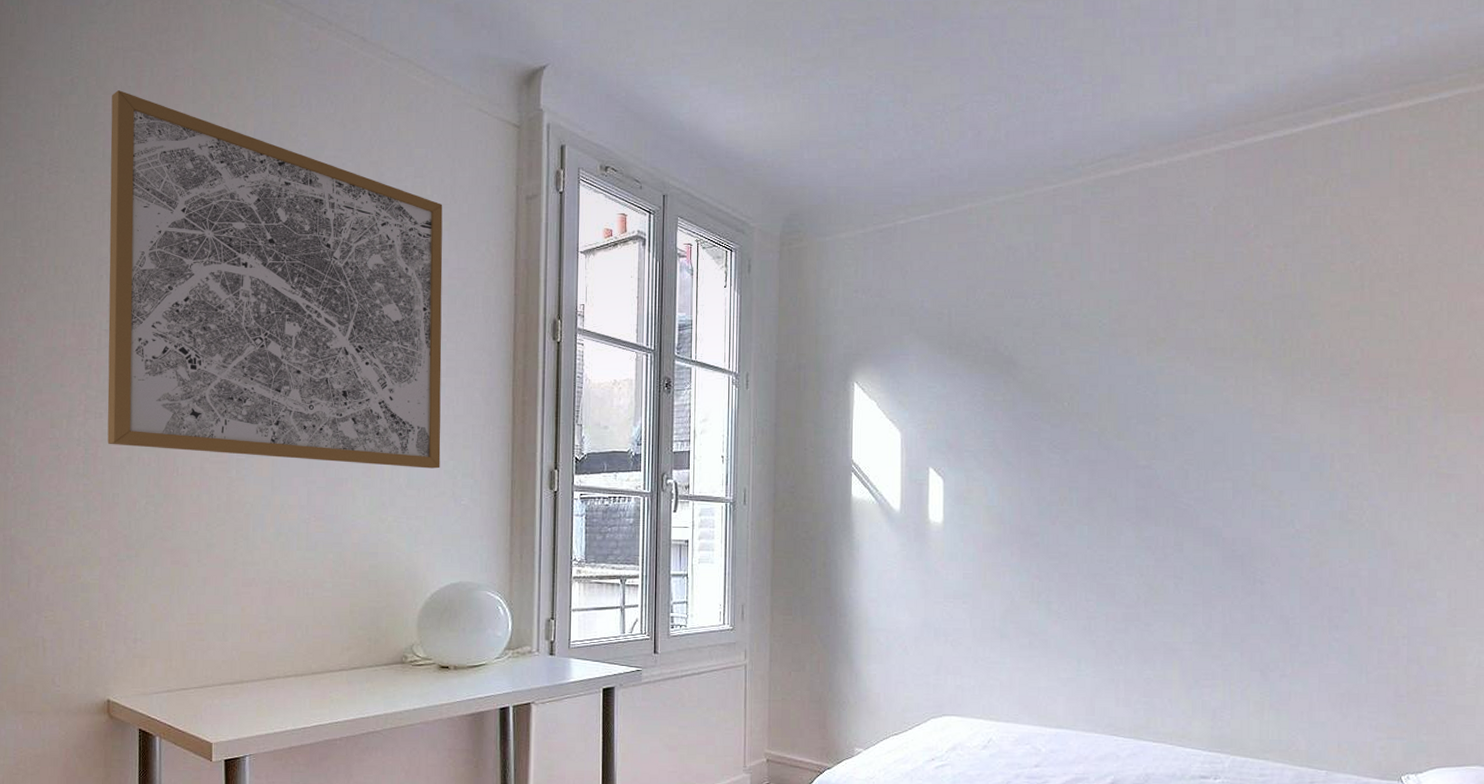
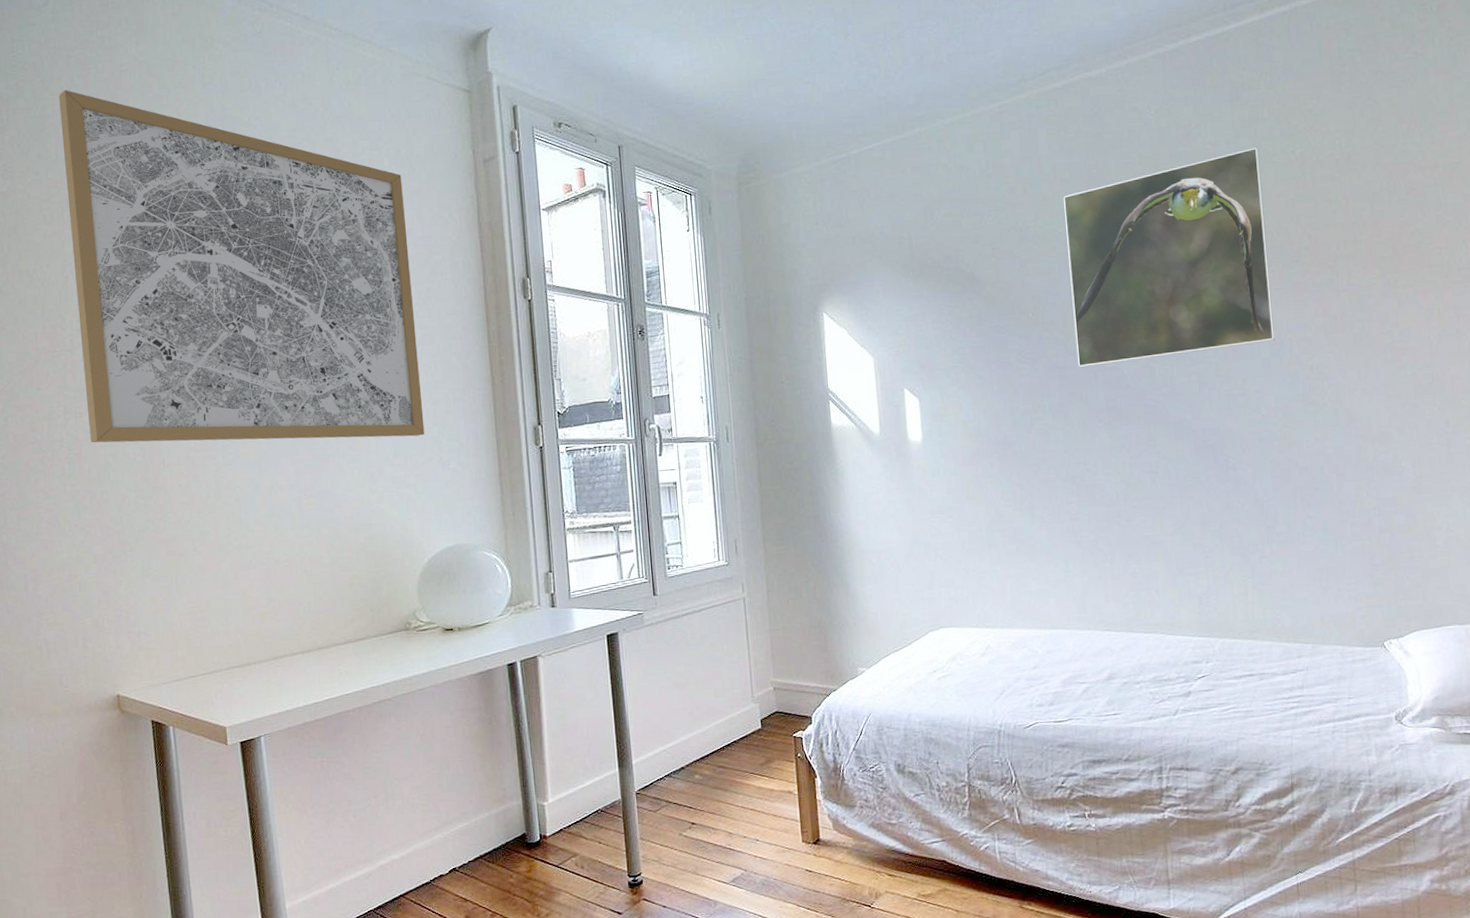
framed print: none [1110,254,1317,463] -> present [1062,147,1275,368]

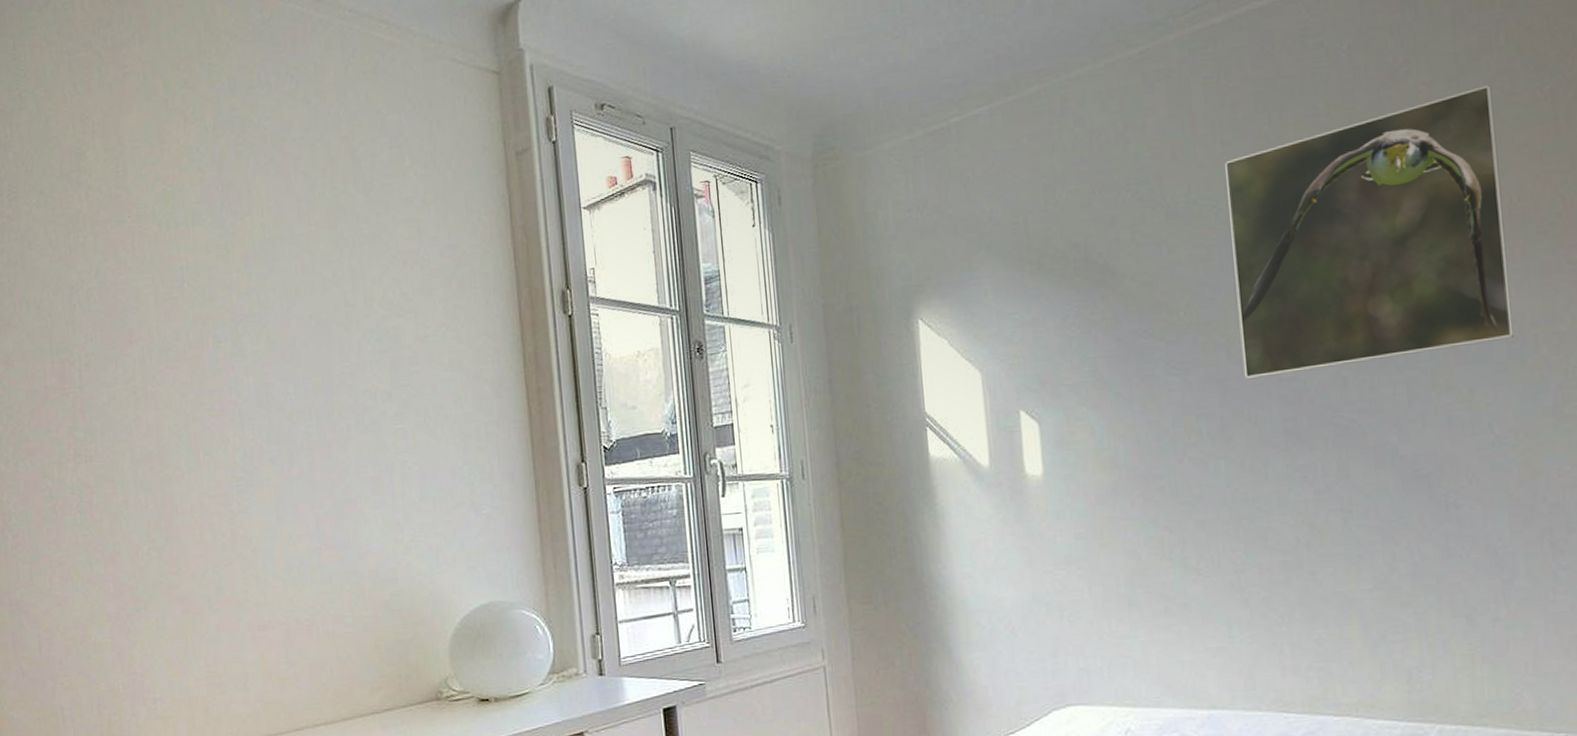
wall art: present [59,90,425,443] -> none [62,98,455,490]

